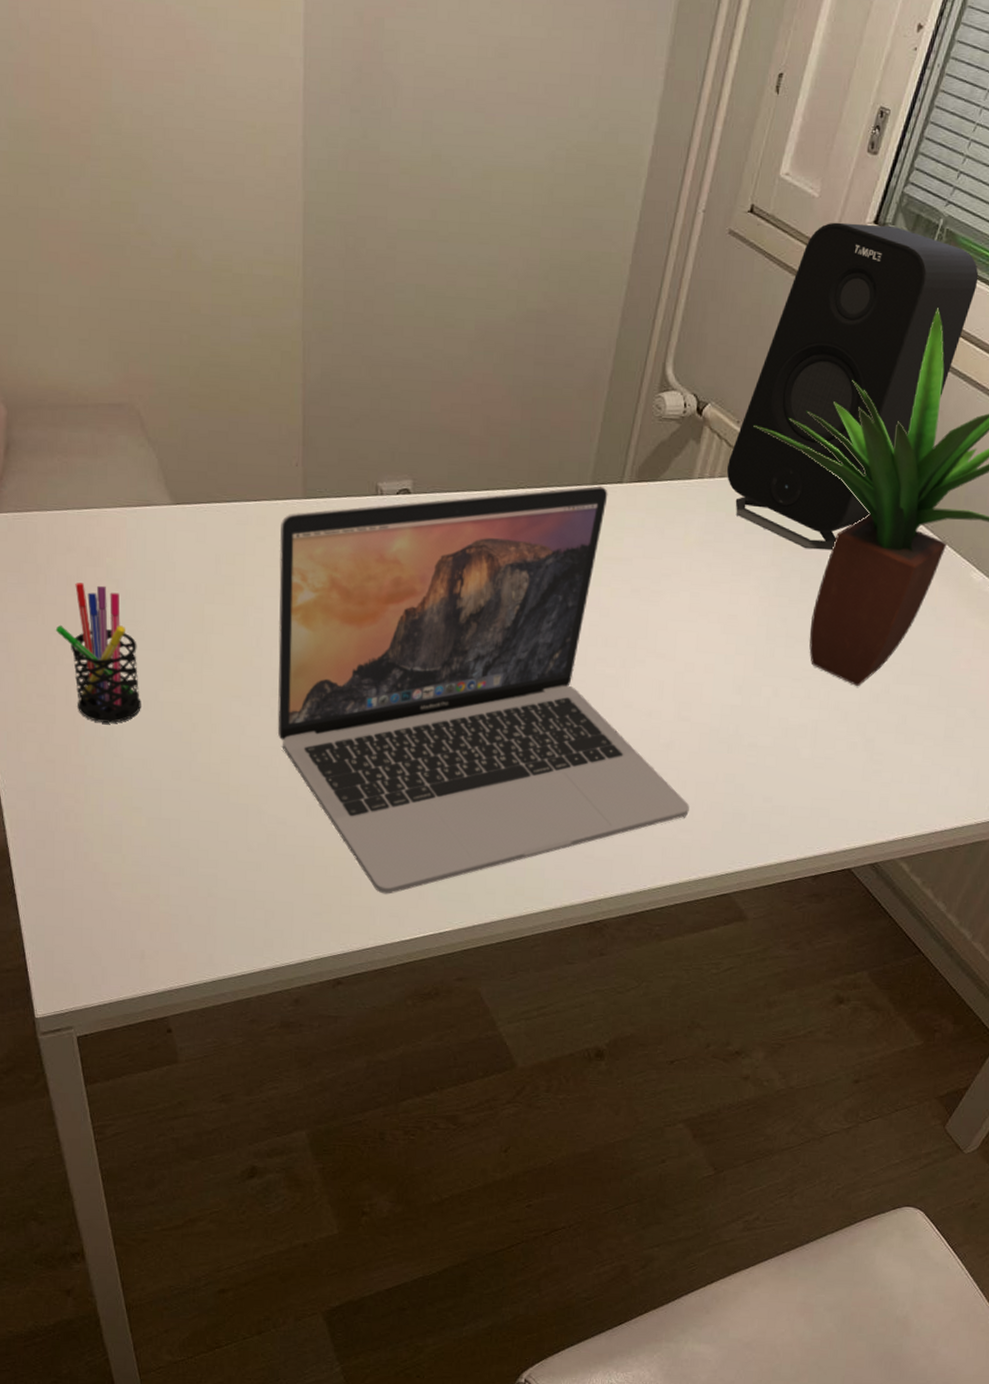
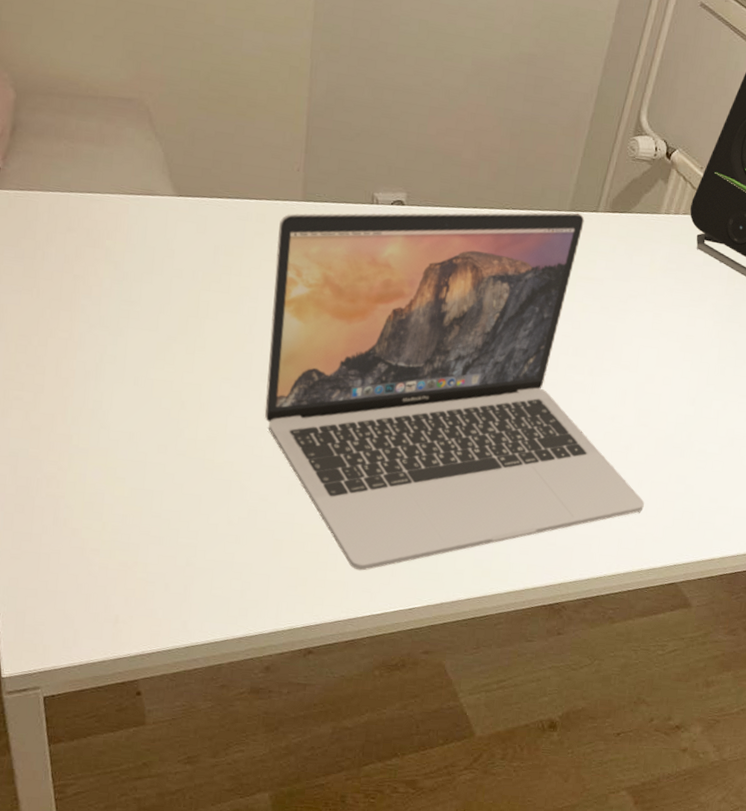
pen holder: present [55,583,141,723] -> none [49,261,132,396]

